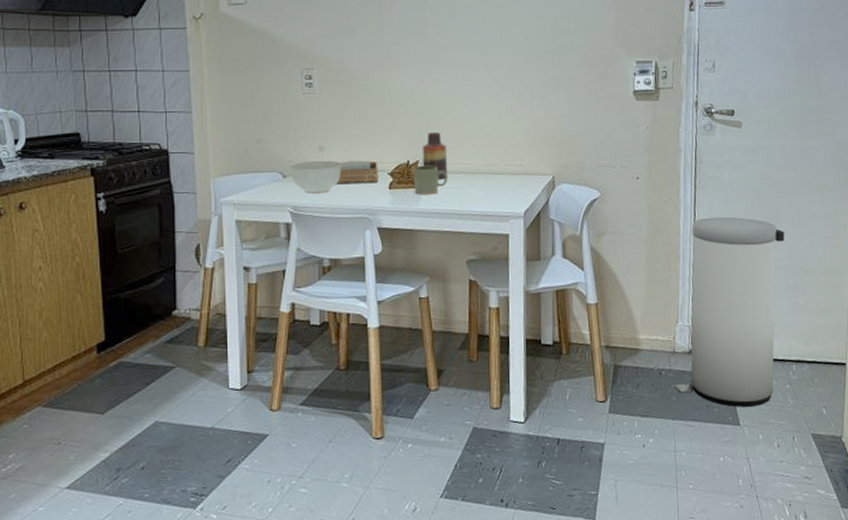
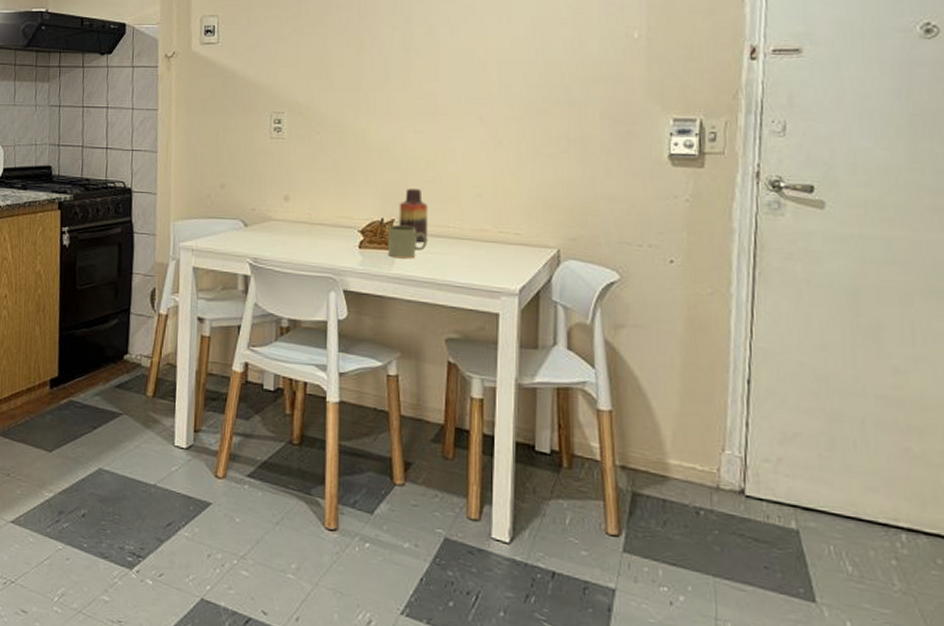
bowl: present [289,160,343,194] -> none [252,210,309,246]
napkin holder: present [336,160,378,185] -> none [301,213,348,239]
pedal bin: present [675,216,785,407] -> none [718,320,891,581]

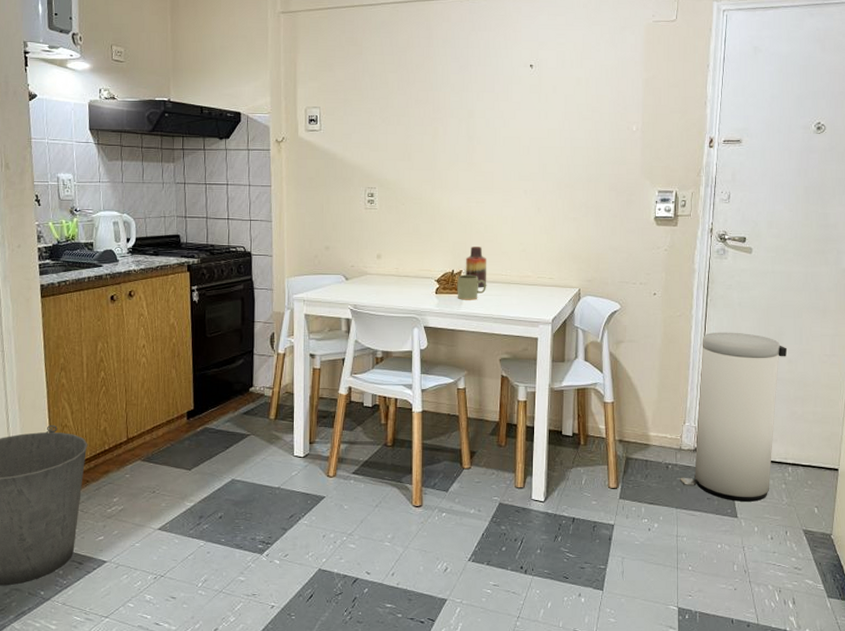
pedal bin: none [718,320,891,581] -> present [680,332,788,502]

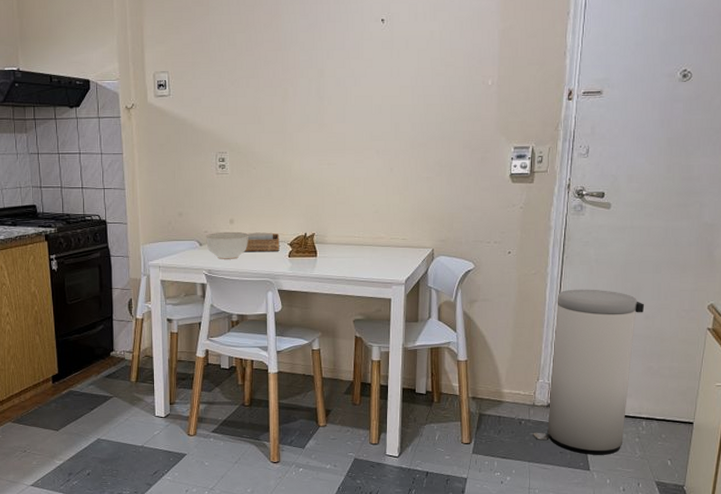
bowl: none [352,266,397,295] -> present [205,231,249,259]
napkin holder: none [391,268,427,288] -> present [244,232,280,252]
mug: present [457,274,486,300] -> none [310,237,339,263]
vase: present [465,247,487,288] -> none [317,209,340,251]

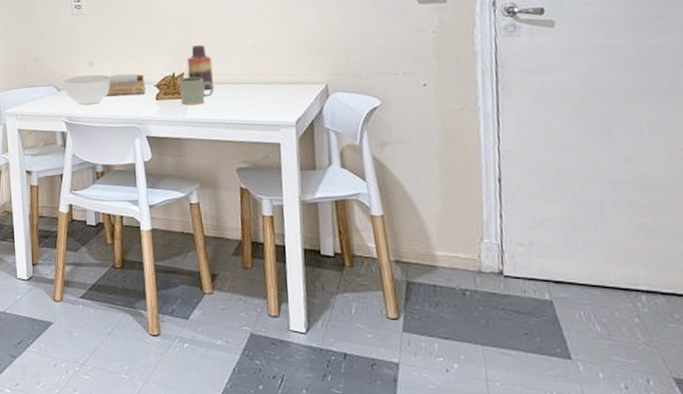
mug: none [310,237,339,263] -> present [179,76,214,105]
vase: none [317,209,340,251] -> present [186,45,214,91]
pedal bin: present [533,289,645,455] -> none [483,125,622,339]

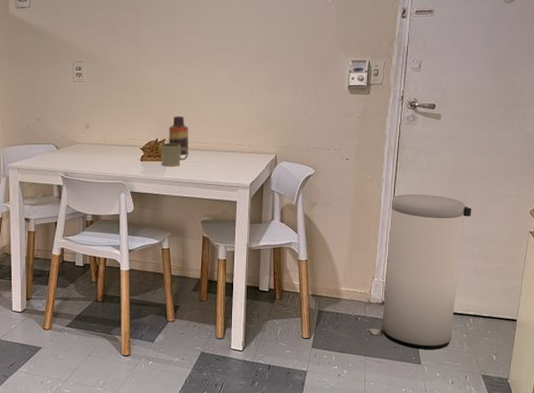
bowl: present [63,74,111,105] -> none [62,136,104,162]
napkin holder: present [106,73,146,97] -> none [99,137,132,156]
pedal bin: none [483,125,622,339] -> present [368,194,472,350]

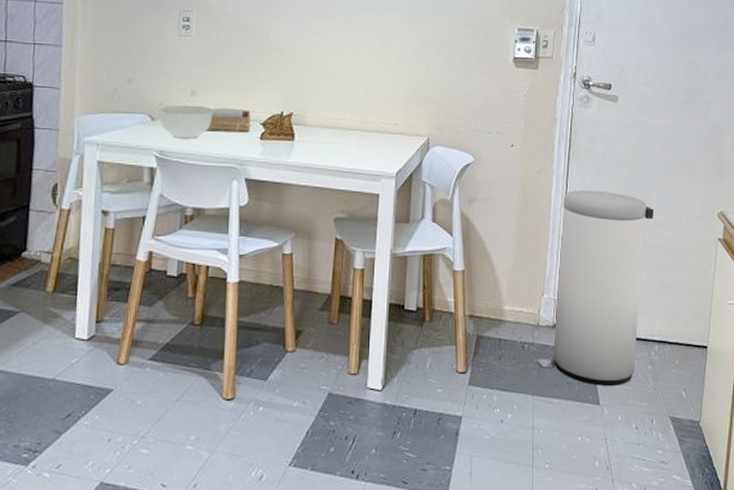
bowl: none [62,136,104,162] -> present [159,105,214,139]
napkin holder: none [99,137,132,156] -> present [206,107,251,132]
mug: present [161,143,188,167] -> none [286,117,321,148]
vase: present [168,116,189,155] -> none [296,85,323,134]

